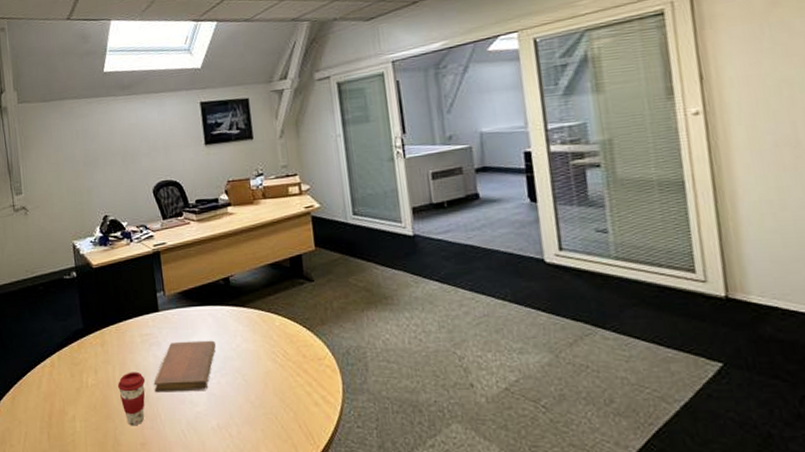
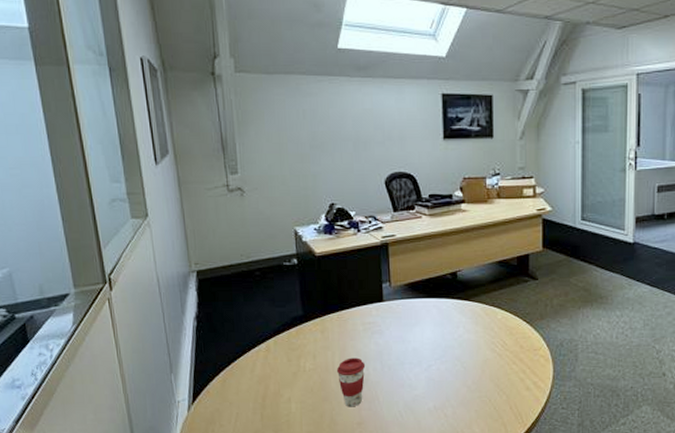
notebook: present [153,340,217,393] -> none [374,330,439,377]

